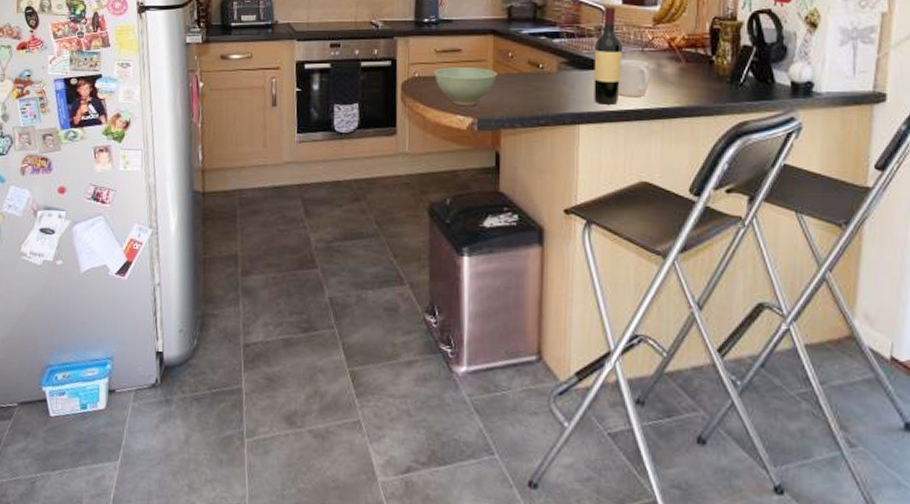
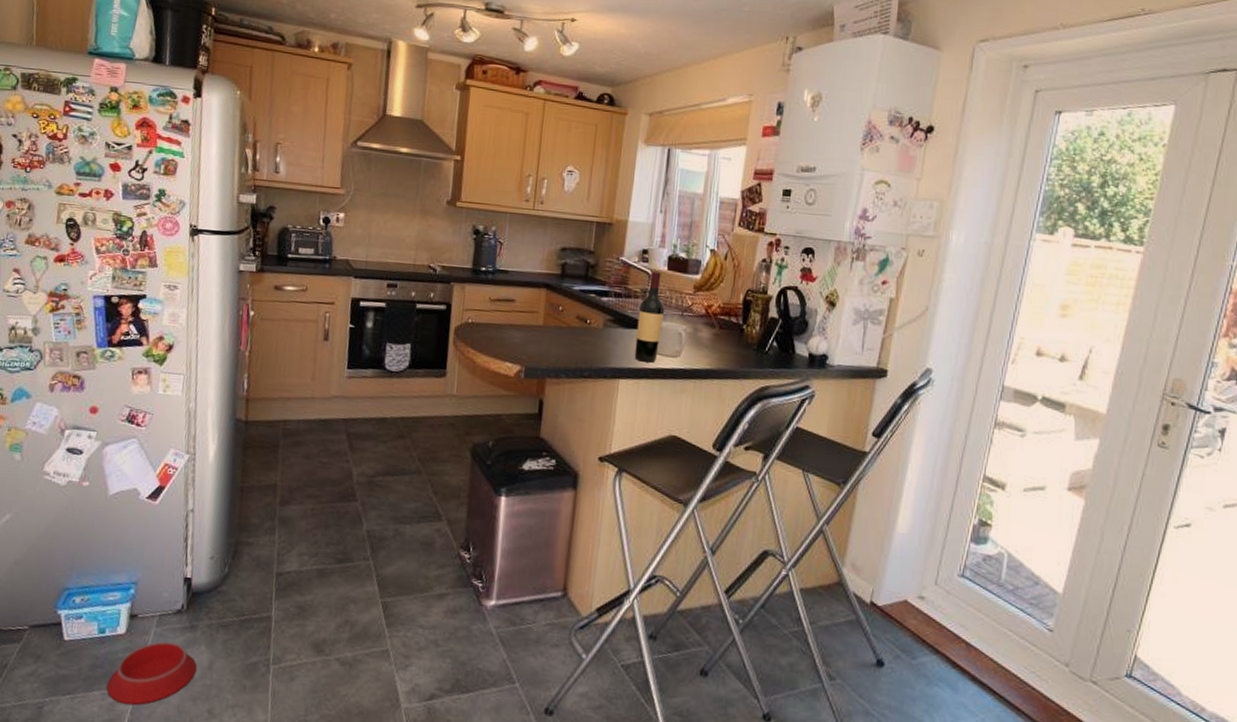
pet bowl: none [91,415,174,480] -> present [106,641,197,705]
bowl: present [433,67,497,107] -> none [486,315,547,355]

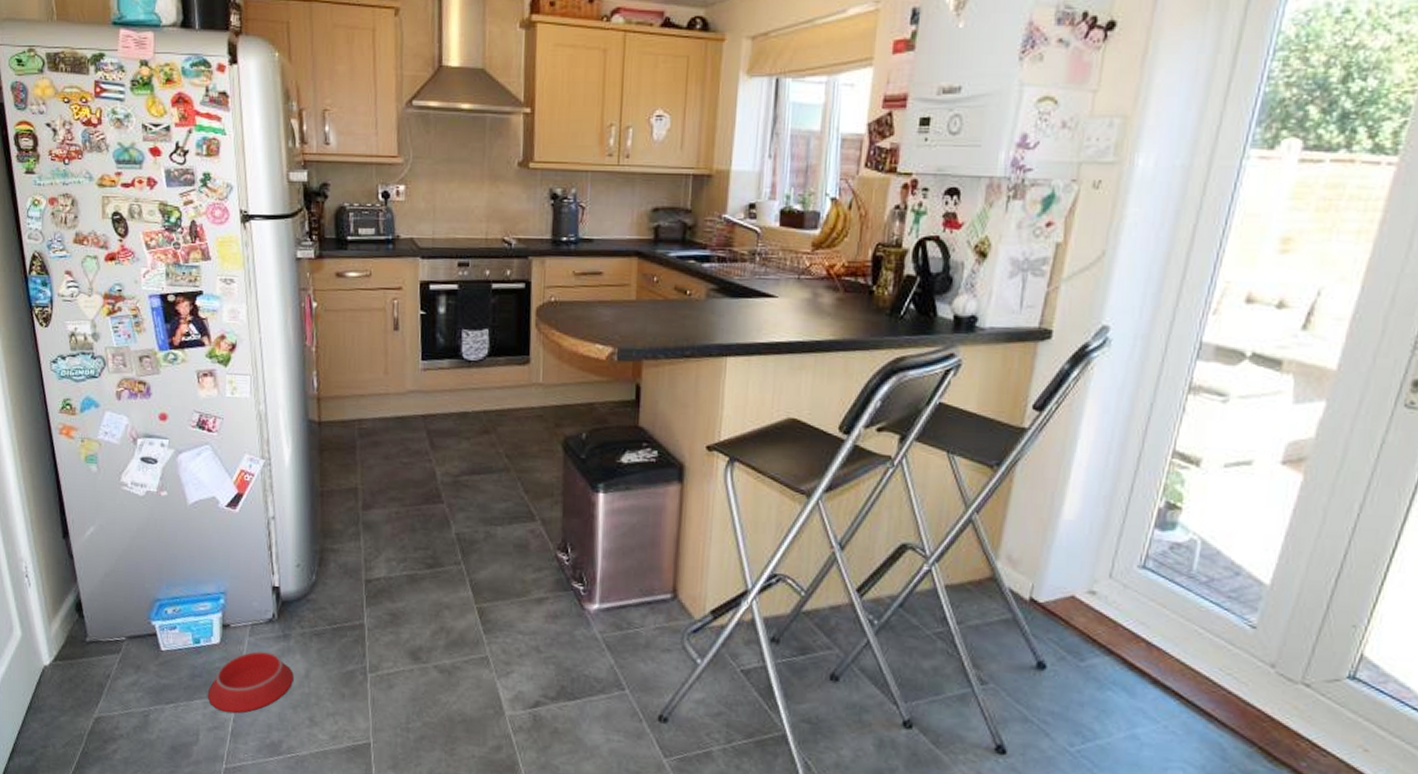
wine bottle: present [634,271,665,363] -> none [743,229,778,336]
mug: present [657,322,687,358] -> none [770,288,805,329]

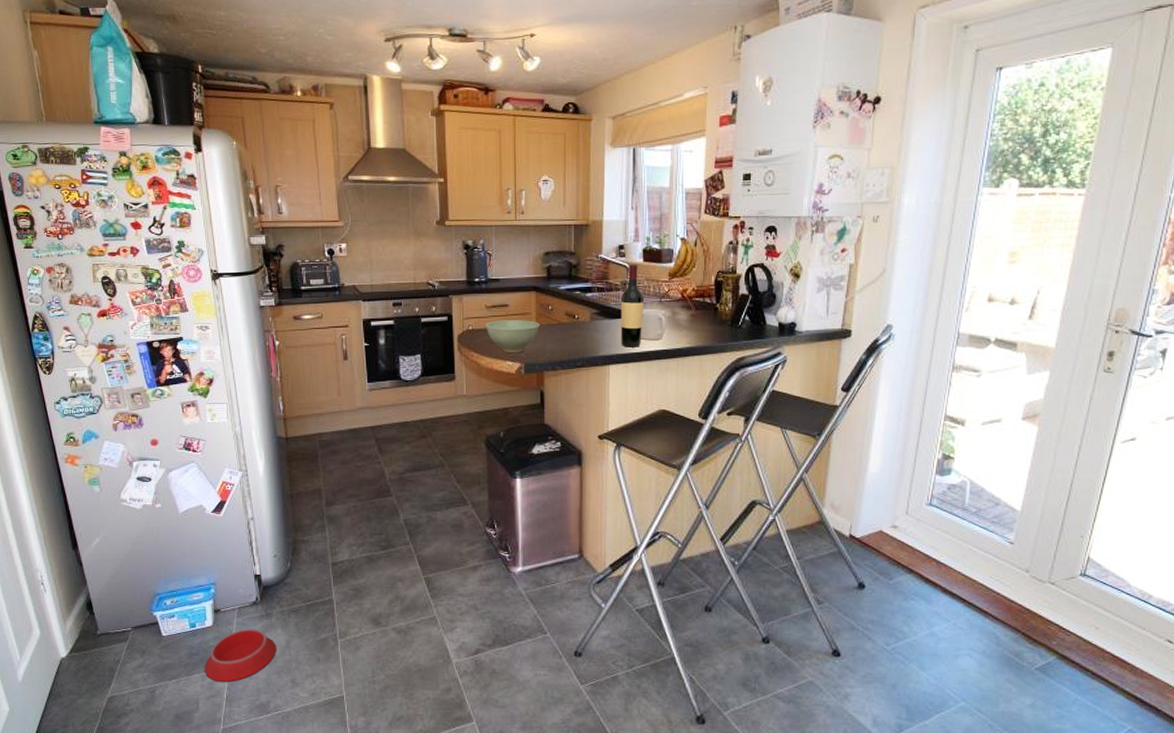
bowl: none [570,291,641,335] -> present [484,320,540,354]
wine bottle: none [743,229,778,336] -> present [620,264,645,347]
mug: none [770,288,805,329] -> present [641,309,666,341]

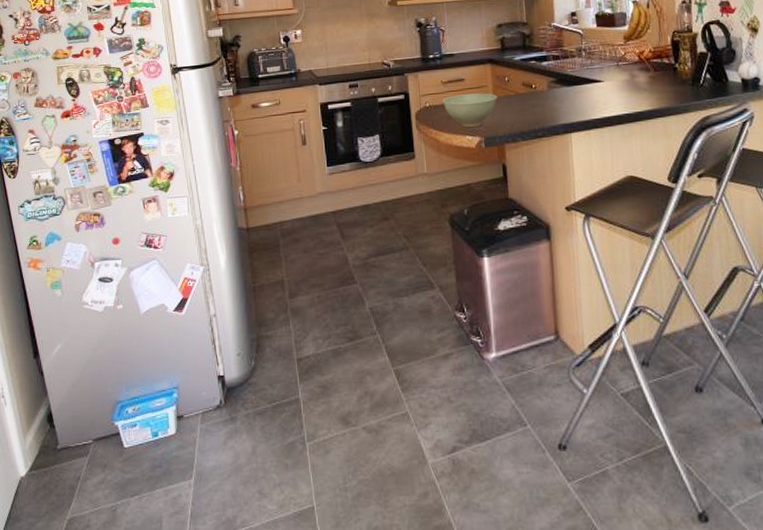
pet bowl: present [204,628,276,682] -> none [167,435,242,496]
wine bottle: present [620,264,645,347] -> none [577,30,602,114]
mug: present [641,309,666,341] -> none [600,73,626,106]

